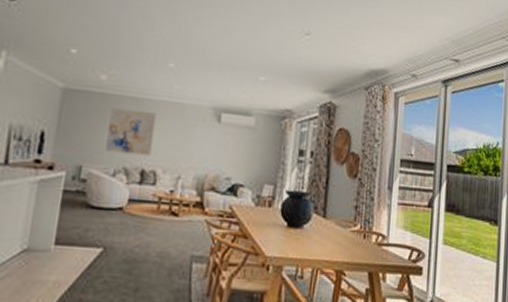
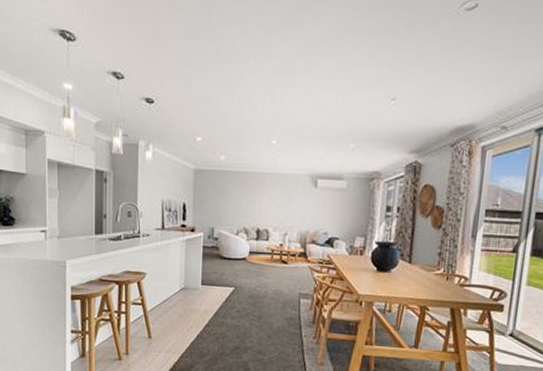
wall art: present [105,108,157,156] -> none [229,182,265,218]

